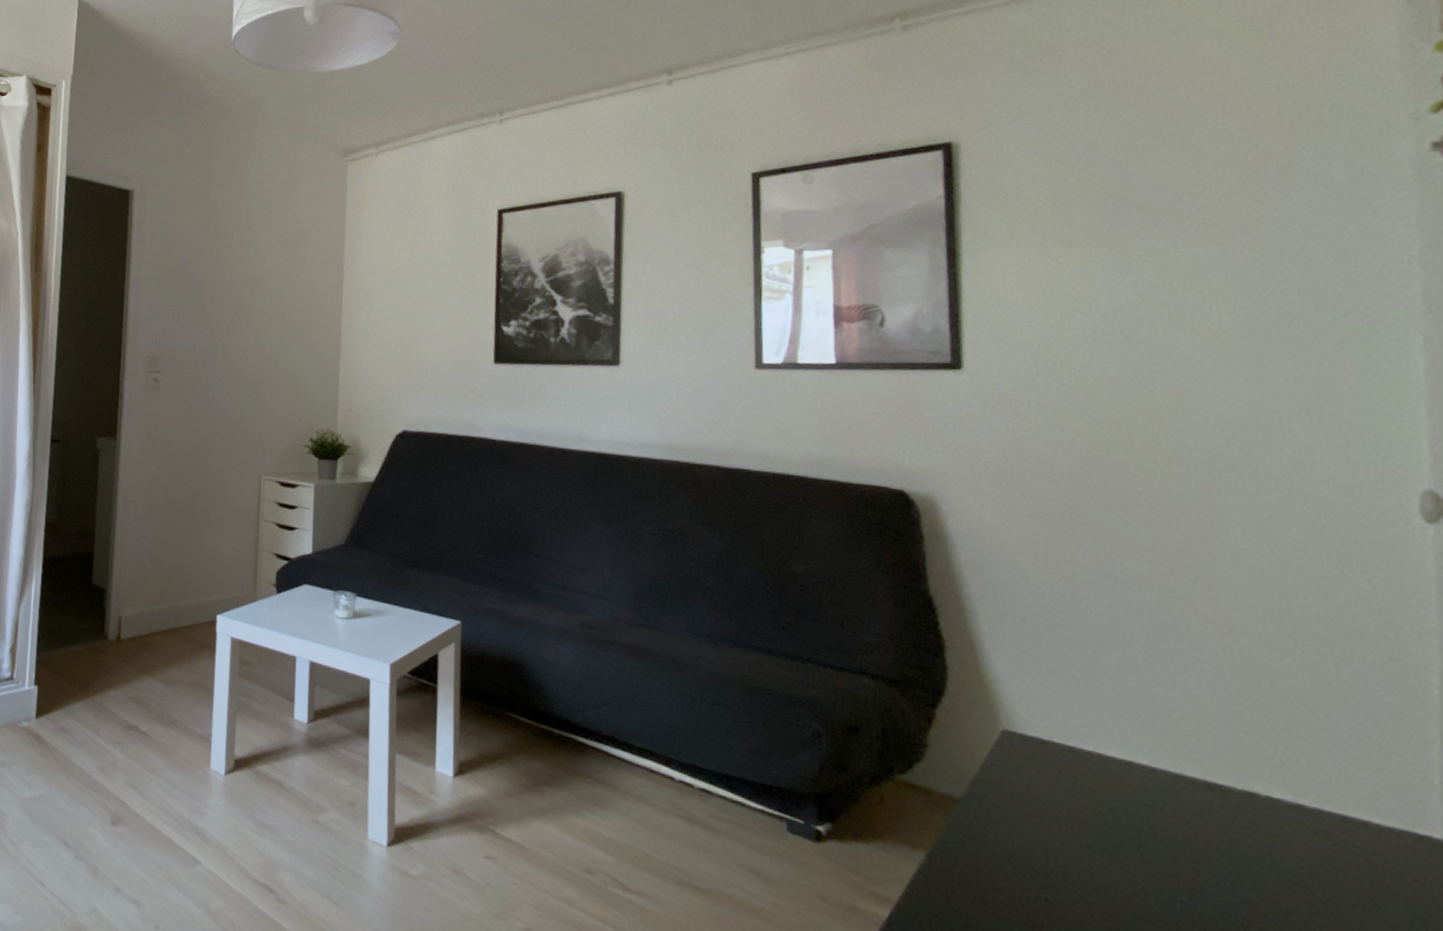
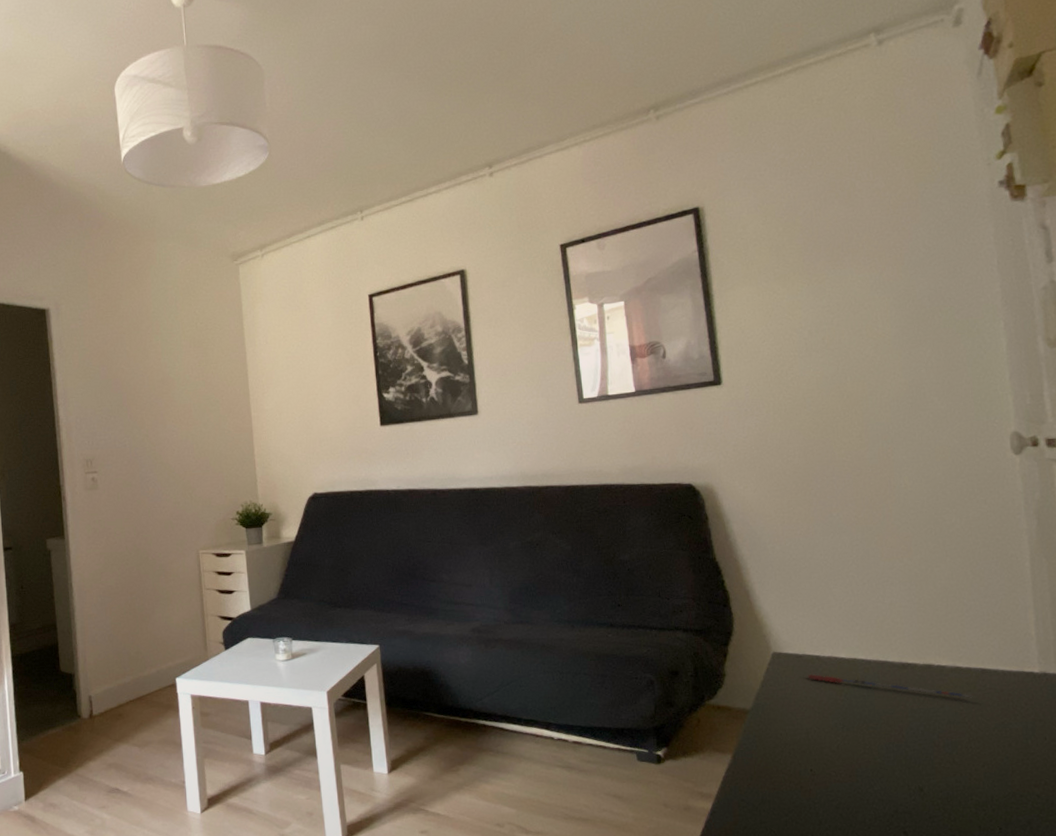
pen: none [1053,769,1323,854] -> present [807,673,973,698]

